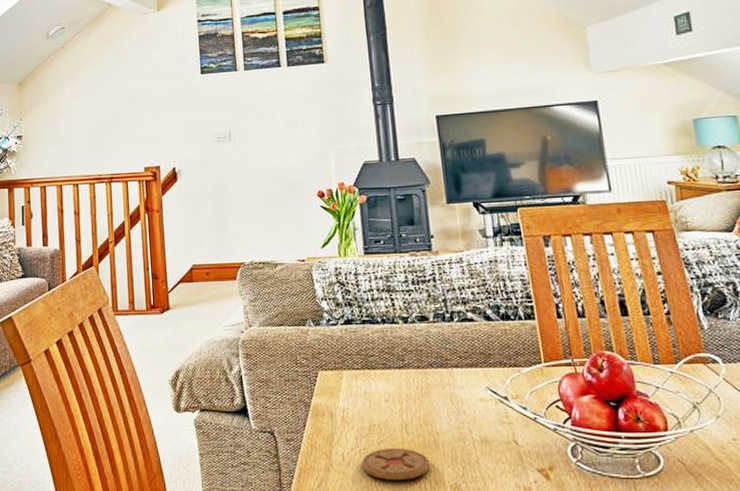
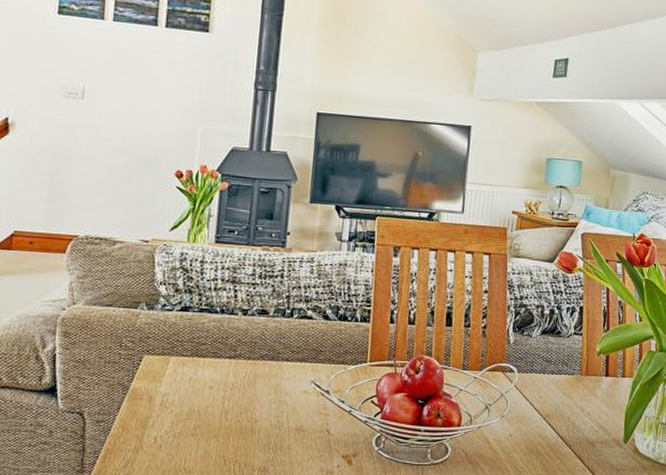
coaster: present [361,449,431,480] -> none [173,433,244,463]

